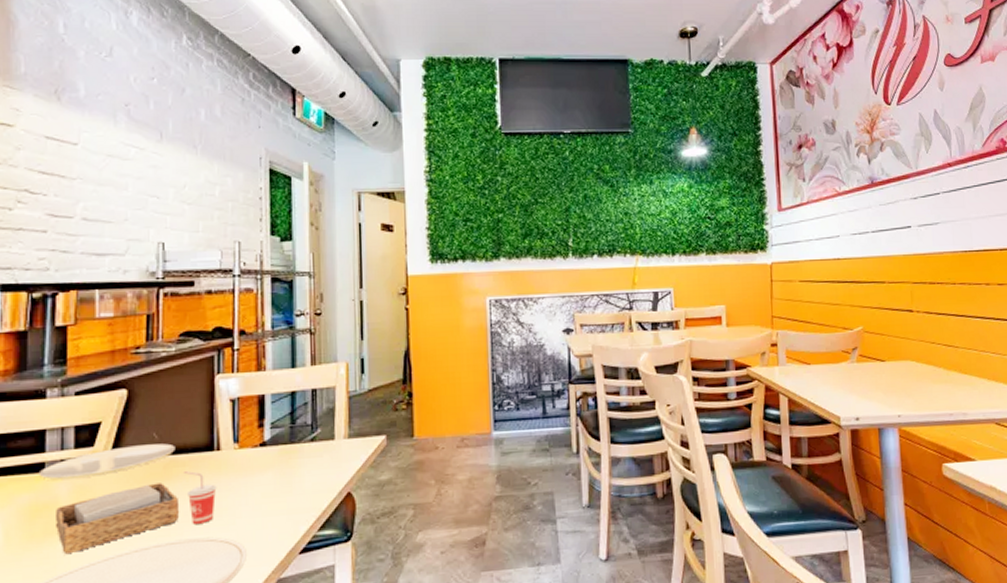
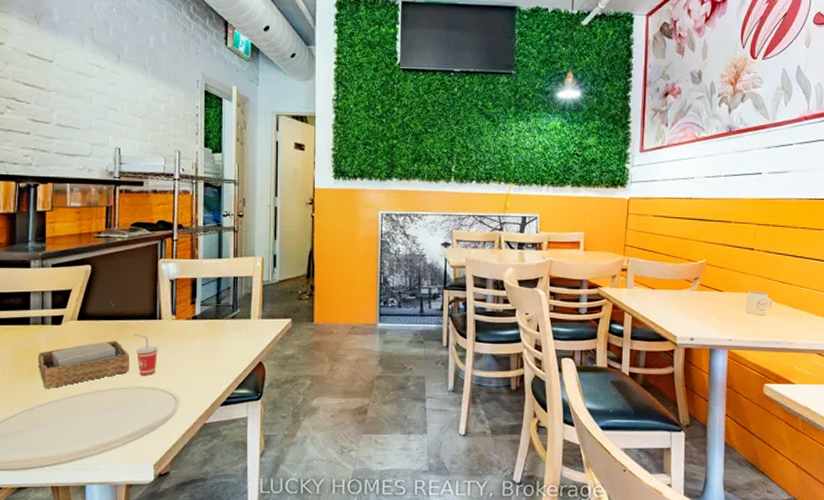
plate: present [38,443,175,480] -> none [25,310,127,332]
mug: none [911,358,941,385] -> present [746,291,774,315]

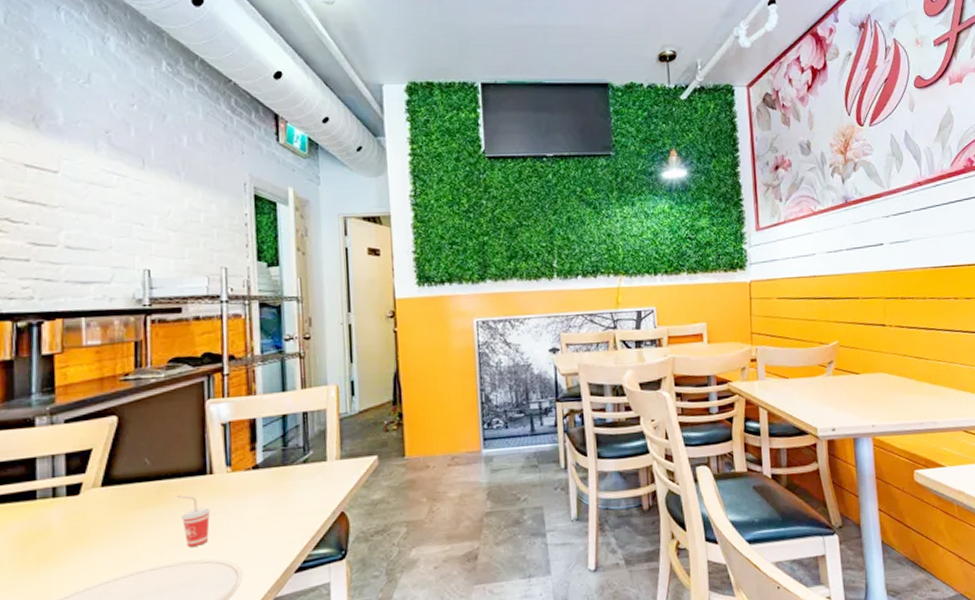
napkin holder: present [37,341,130,389] -> none [48,507,175,580]
mug: present [746,291,774,315] -> none [884,370,913,396]

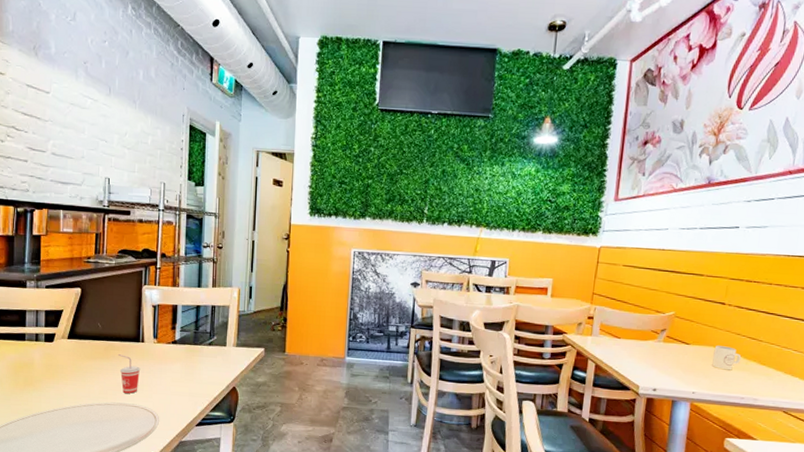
mug: none [884,370,913,396] -> present [712,346,742,370]

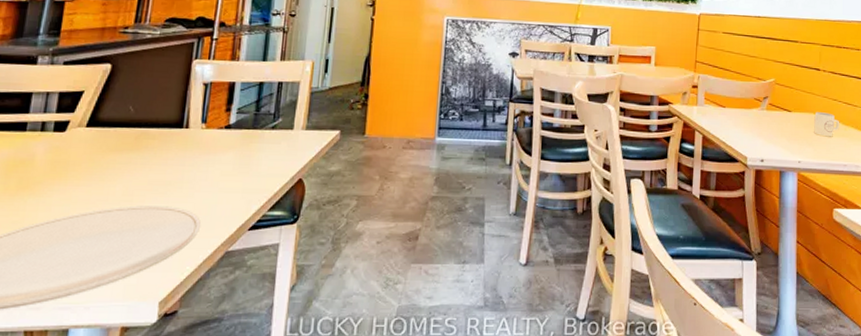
beverage cup: present [118,354,141,394] -> none [152,144,181,193]

